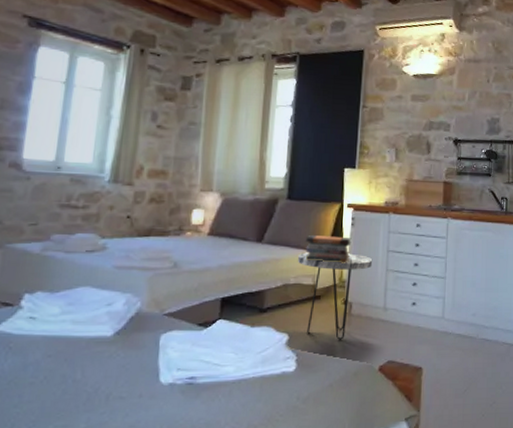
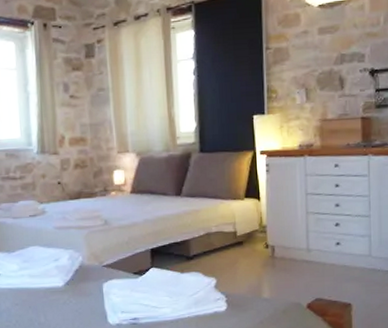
side table: present [297,252,373,340] -> none [216,199,292,281]
book stack: present [305,234,352,263] -> none [223,184,268,210]

